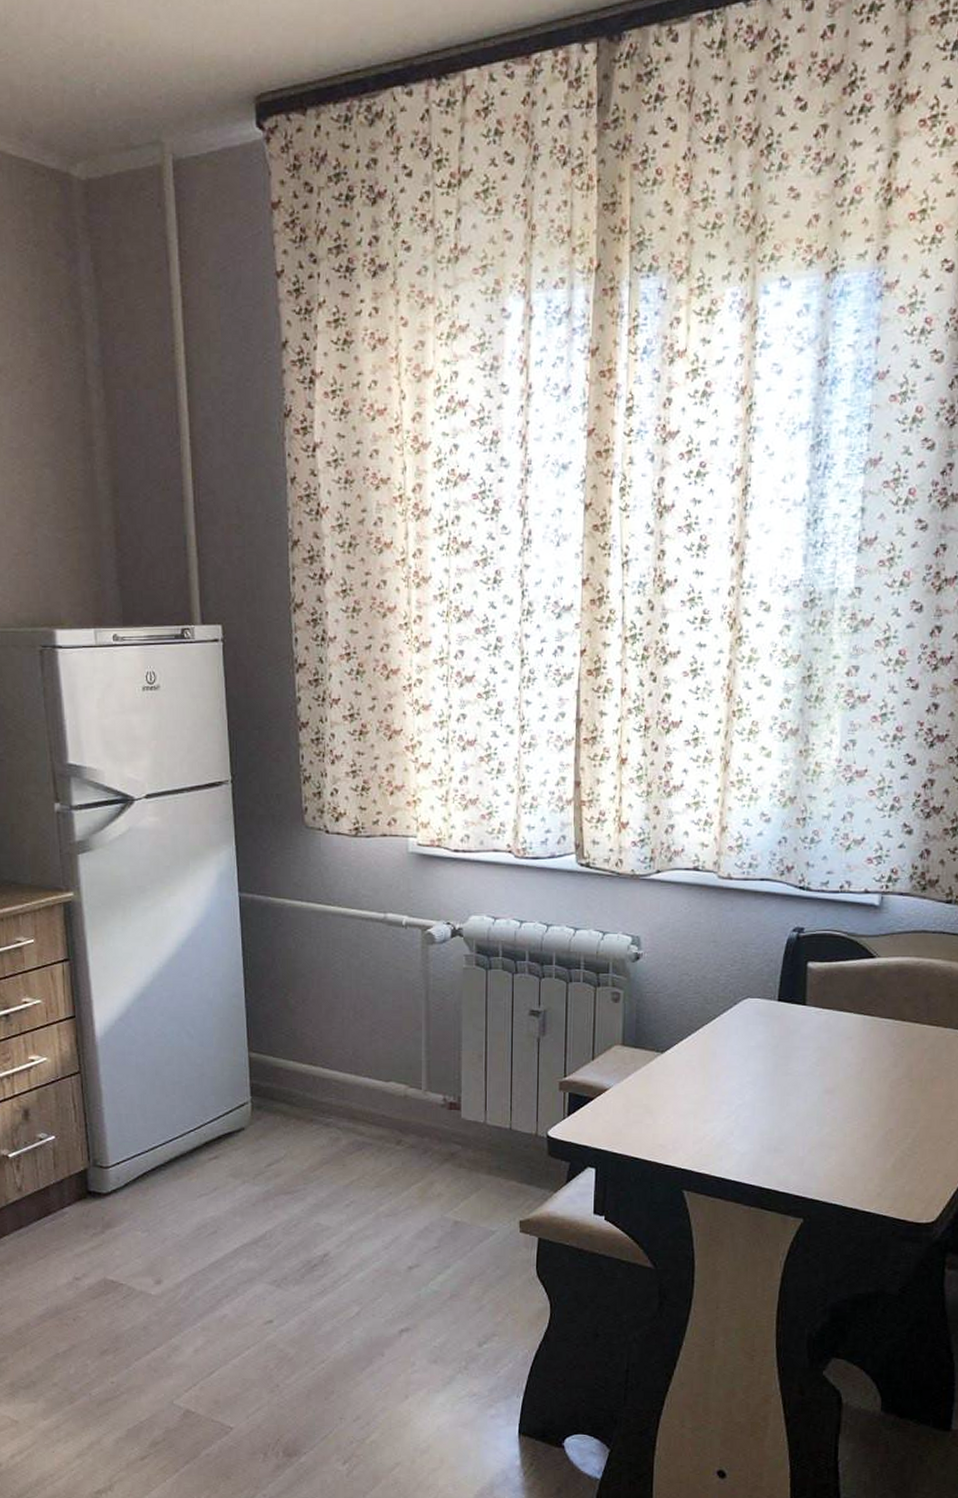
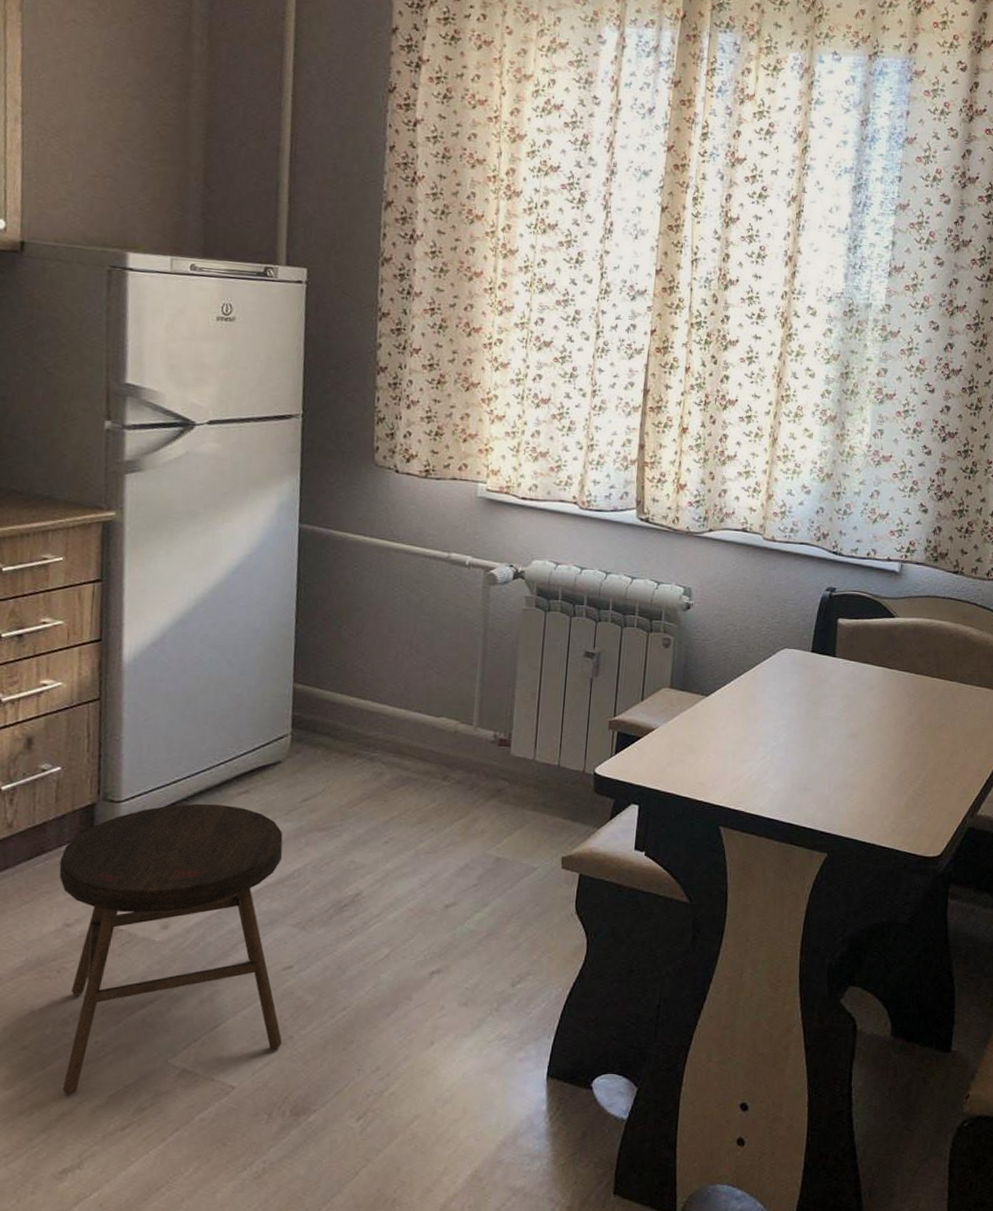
stool: none [64,1168,270,1427] -> present [59,803,283,1094]

